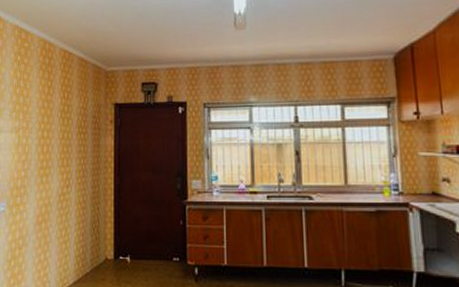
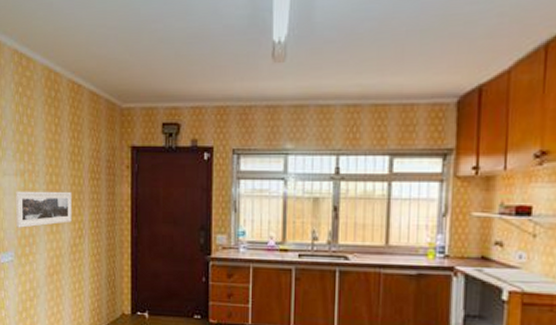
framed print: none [9,145,61,180] -> present [15,191,72,228]

